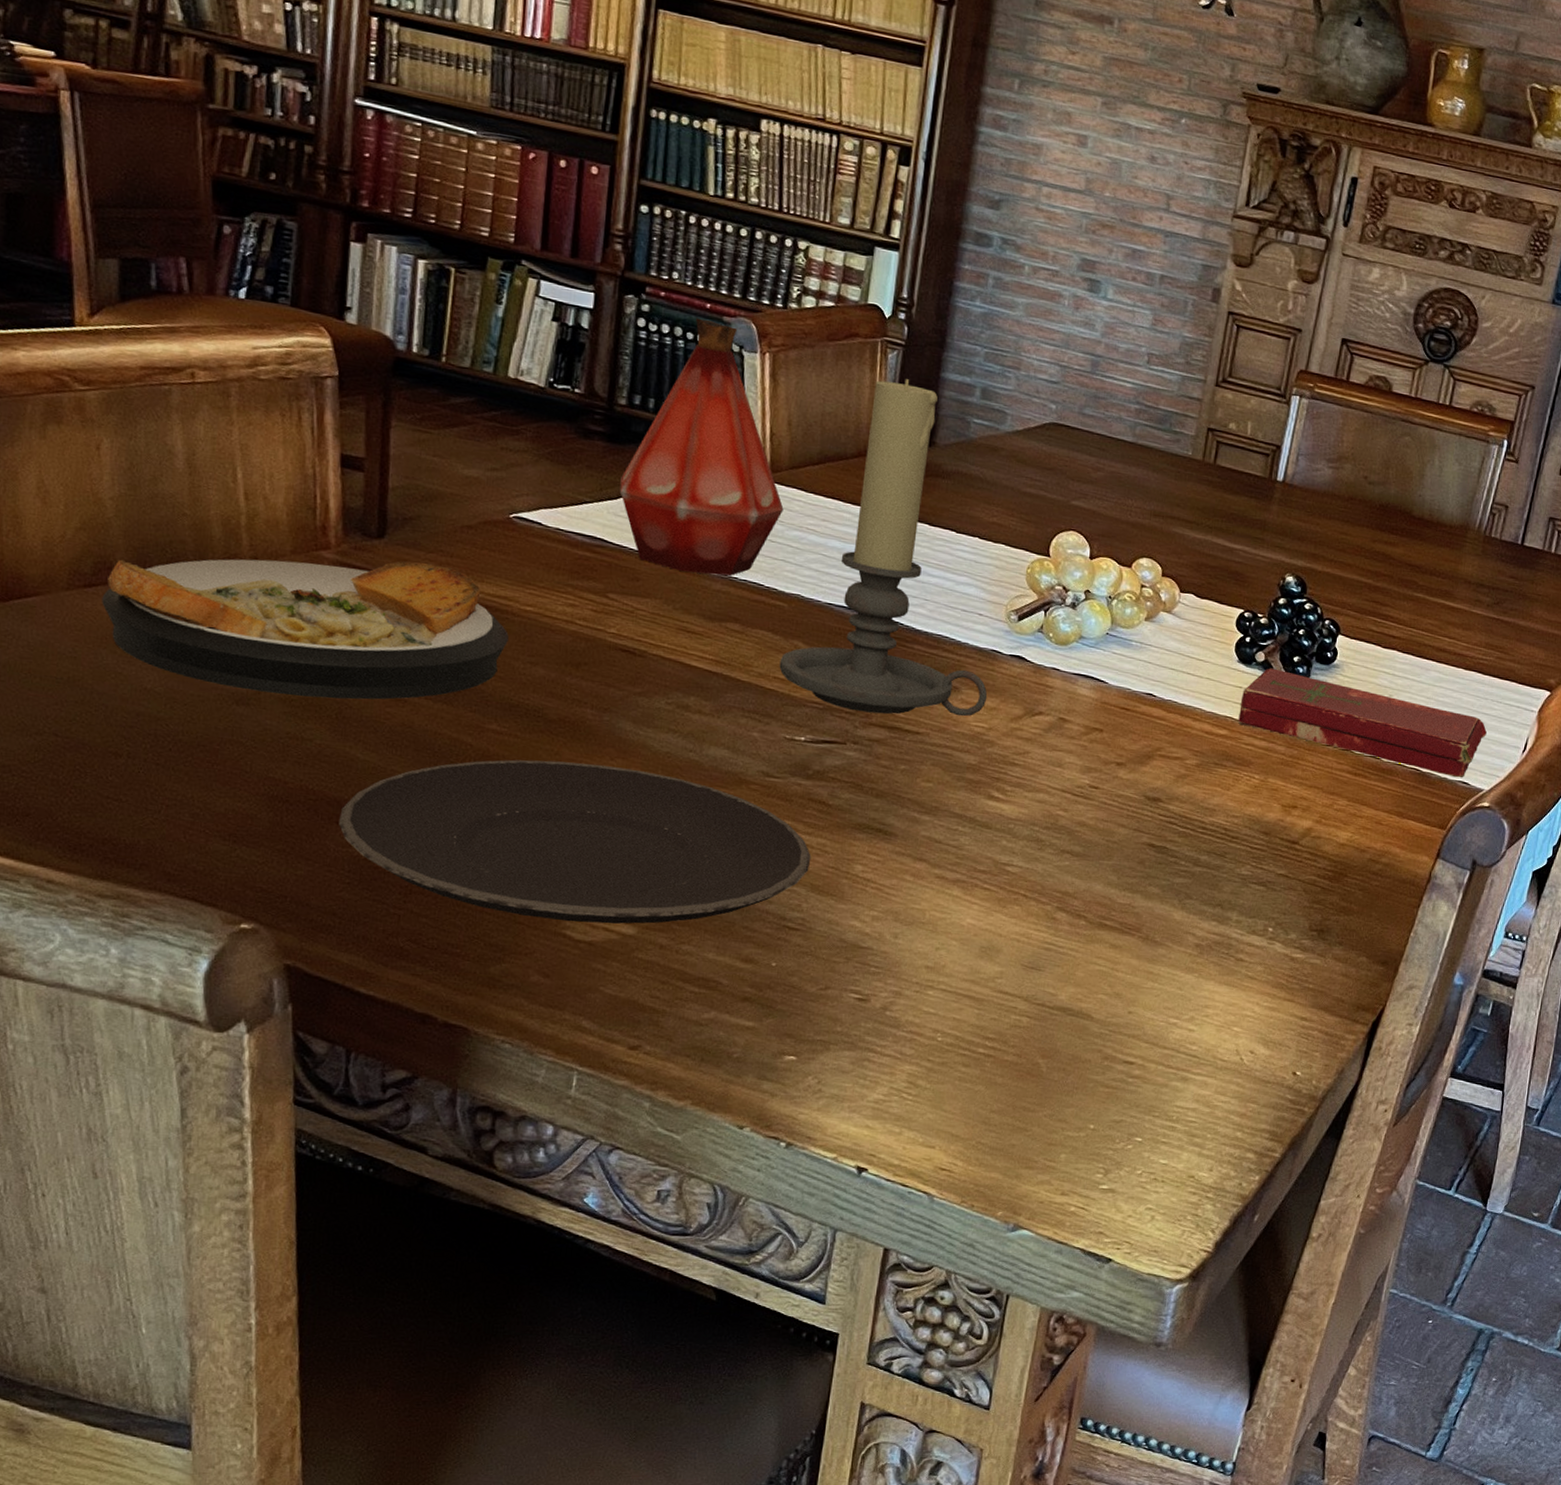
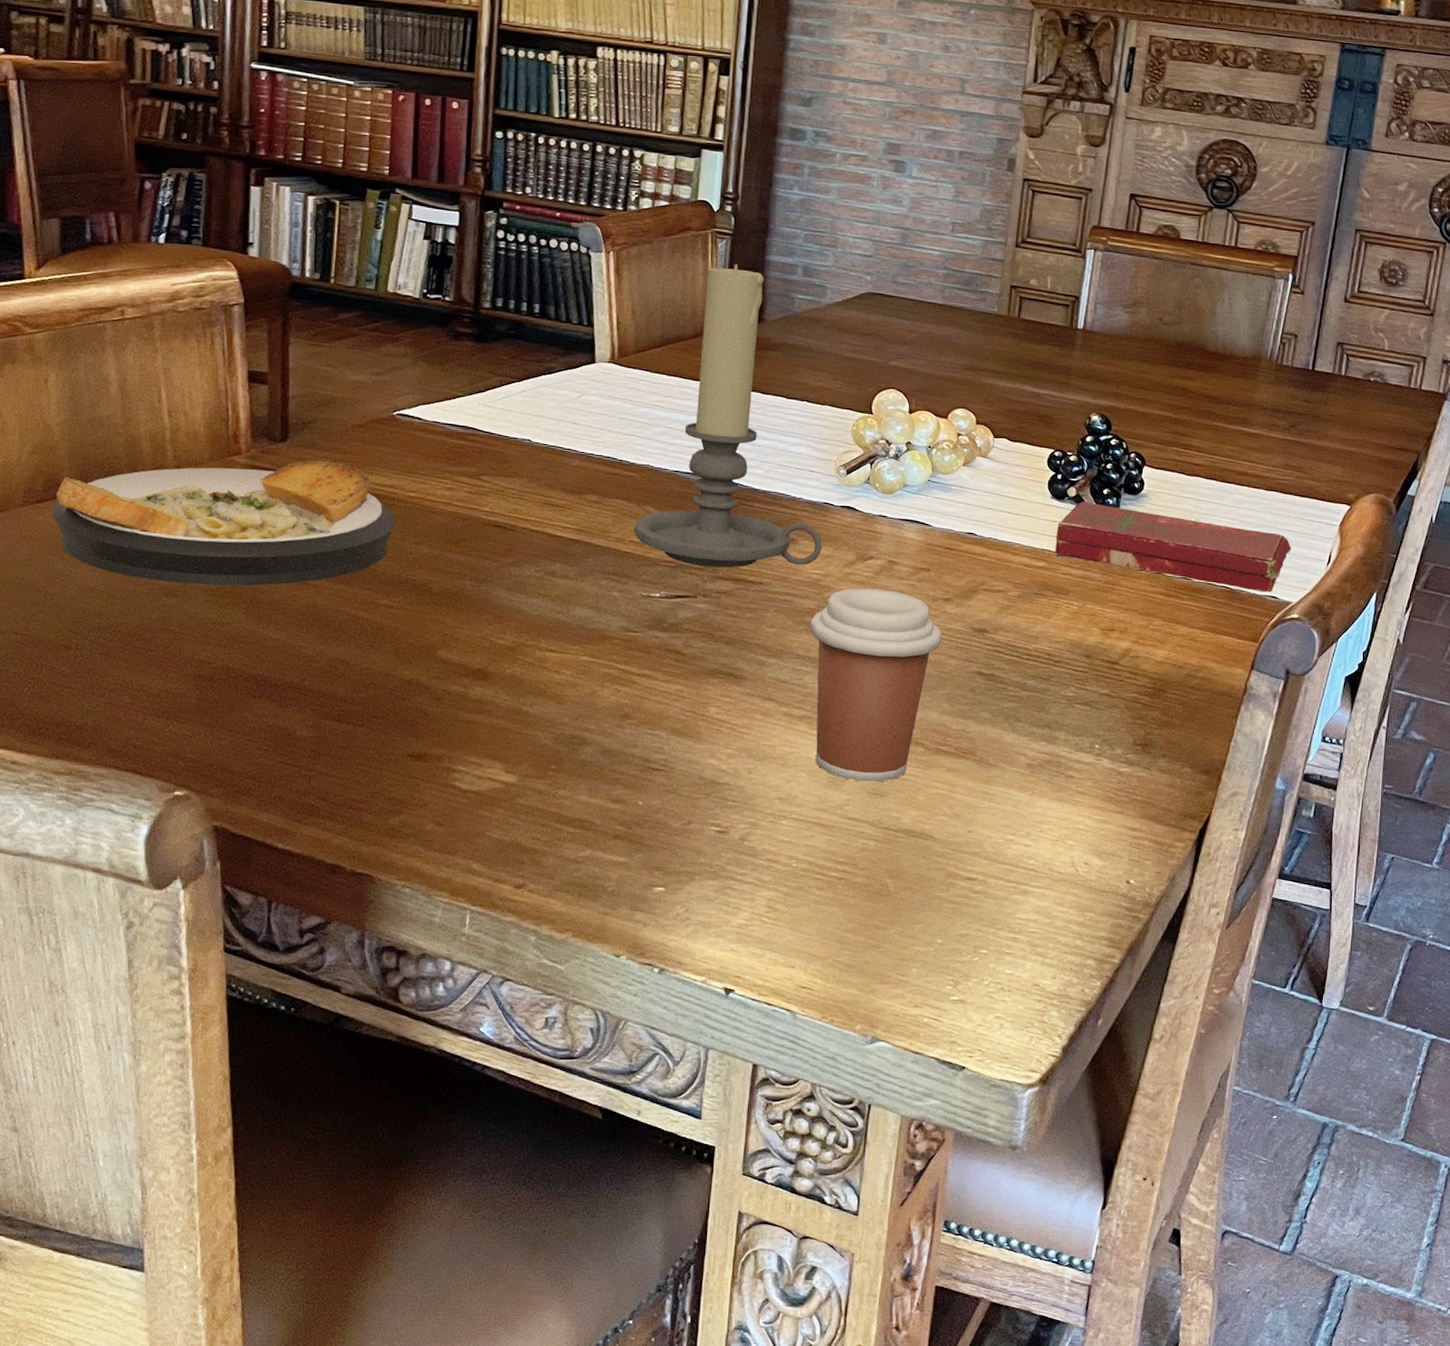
plate: present [339,759,811,924] -> none [256,629,670,774]
bottle: present [619,318,784,576] -> none [487,226,632,453]
coffee cup: none [968,745,1113,955] -> present [809,588,943,782]

